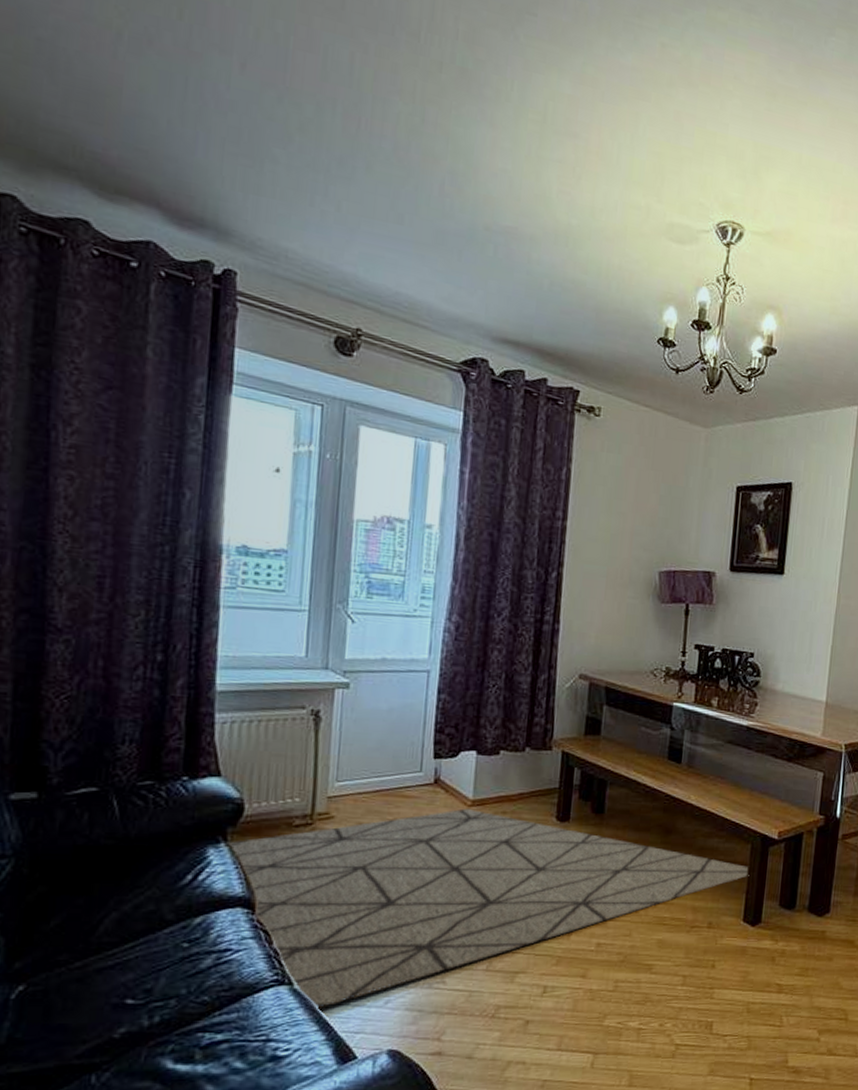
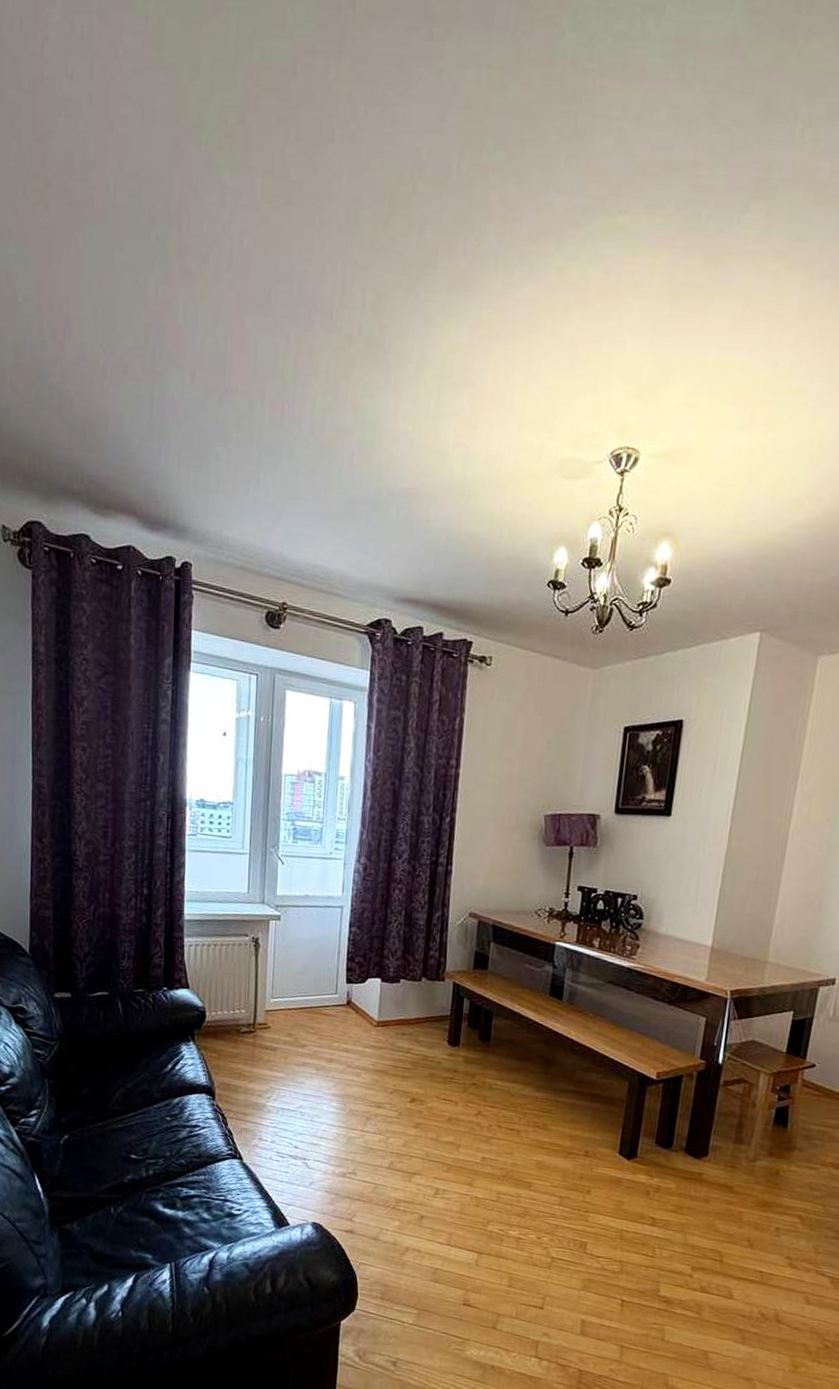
rug: present [226,808,750,1009] -> none [194,1028,626,1182]

